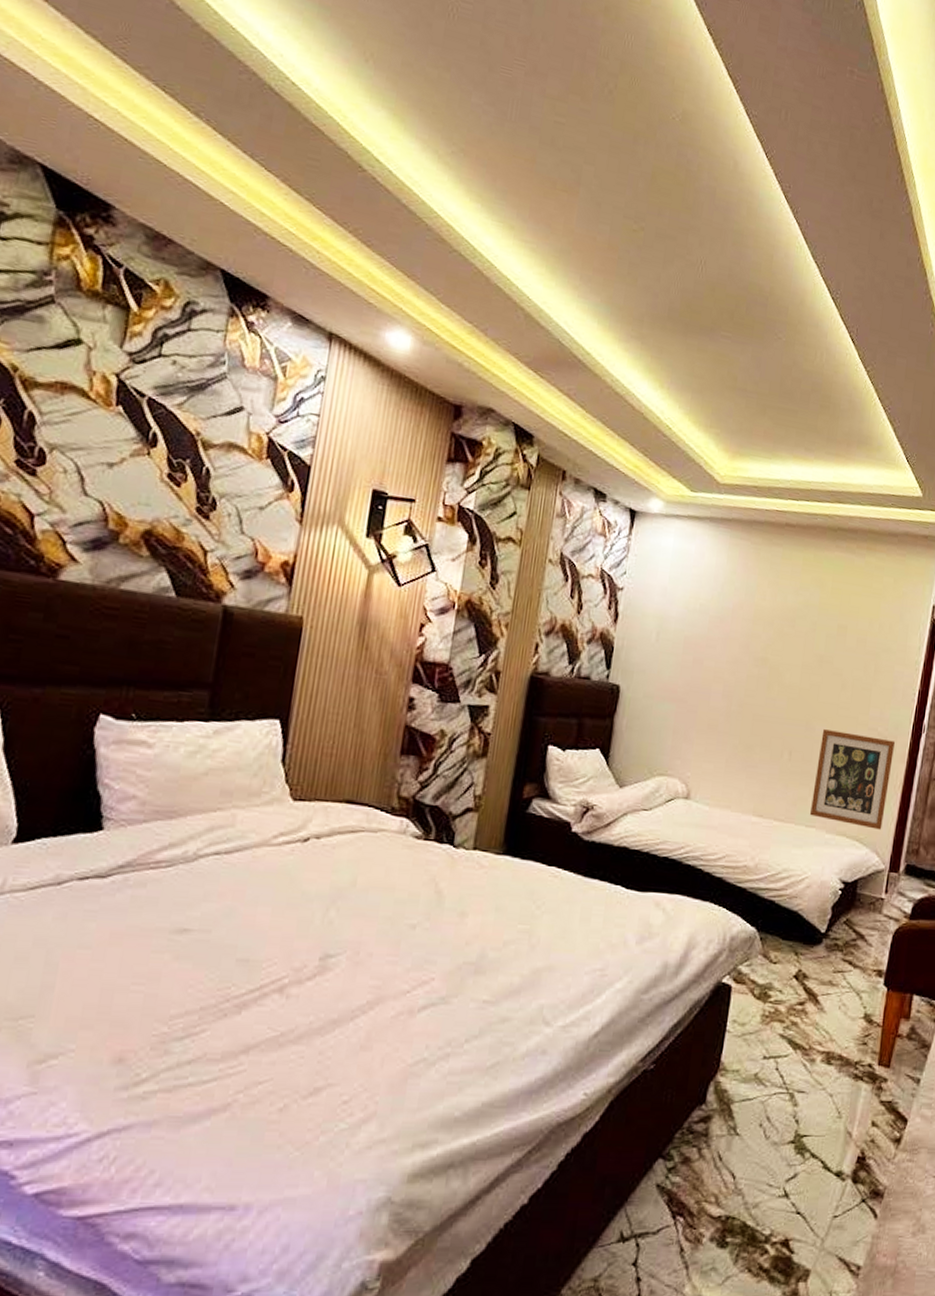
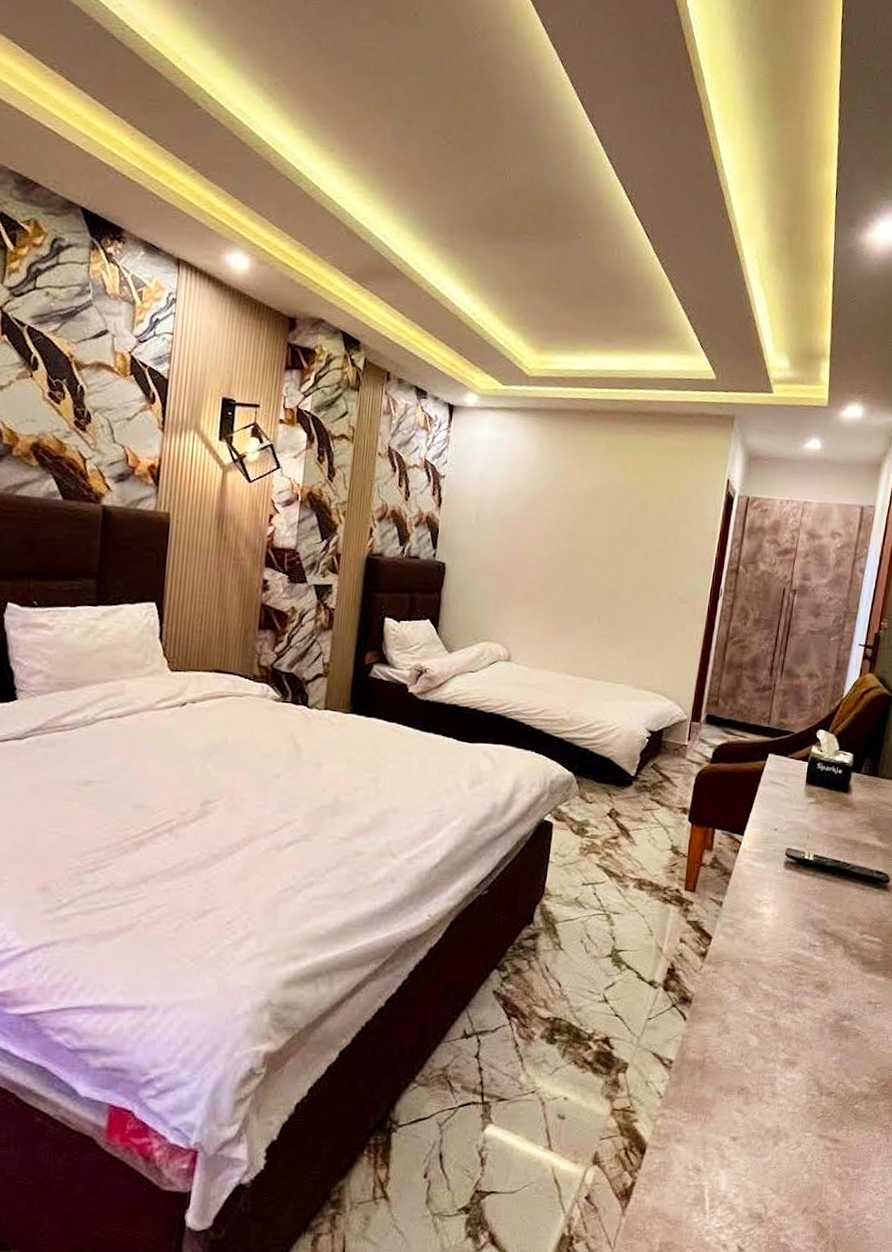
wall art: present [810,729,896,830] -> none [619,596,695,685]

